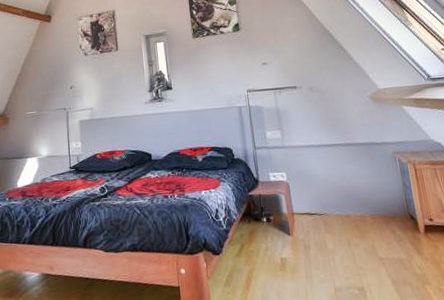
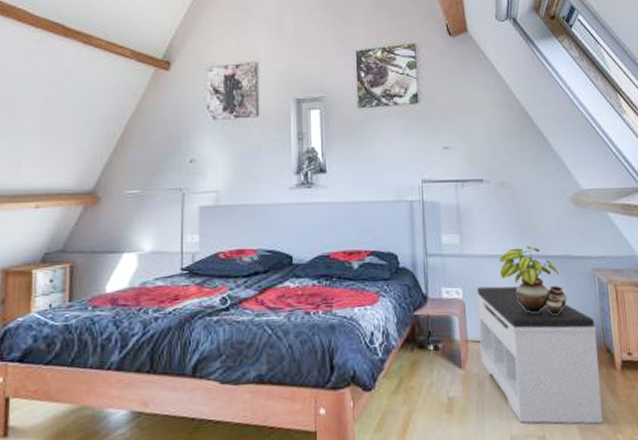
bench: none [297,169,413,278] -> present [476,286,604,424]
potted plant: none [314,137,374,191] -> present [499,246,567,315]

